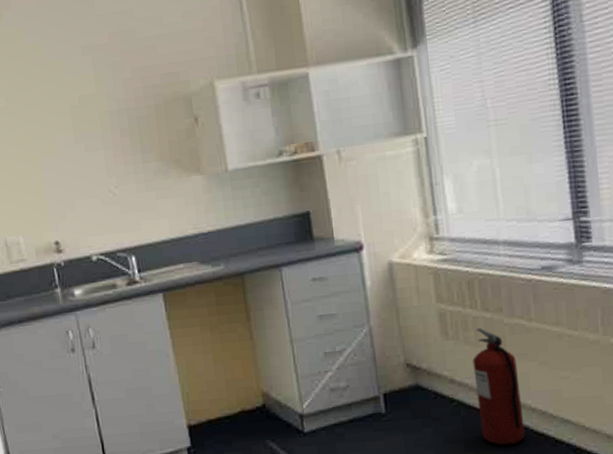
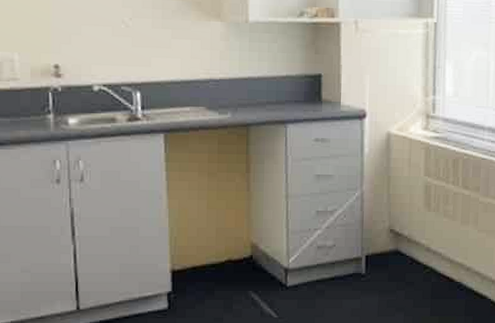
fire extinguisher: present [472,328,525,446] -> none [447,203,485,312]

